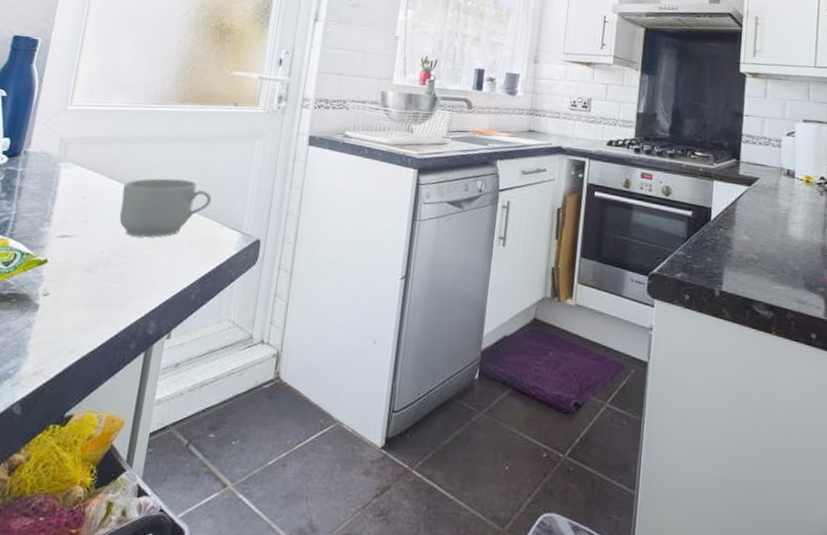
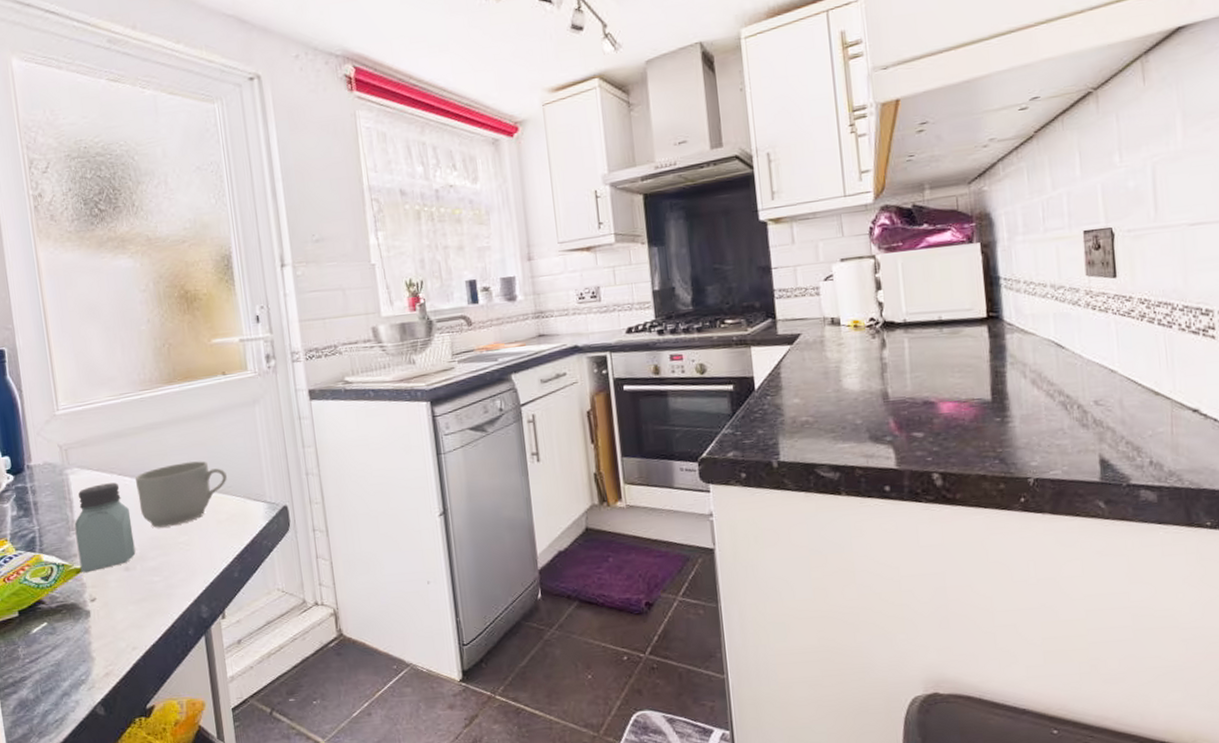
saltshaker: none [43,183,110,267] -> present [74,482,136,573]

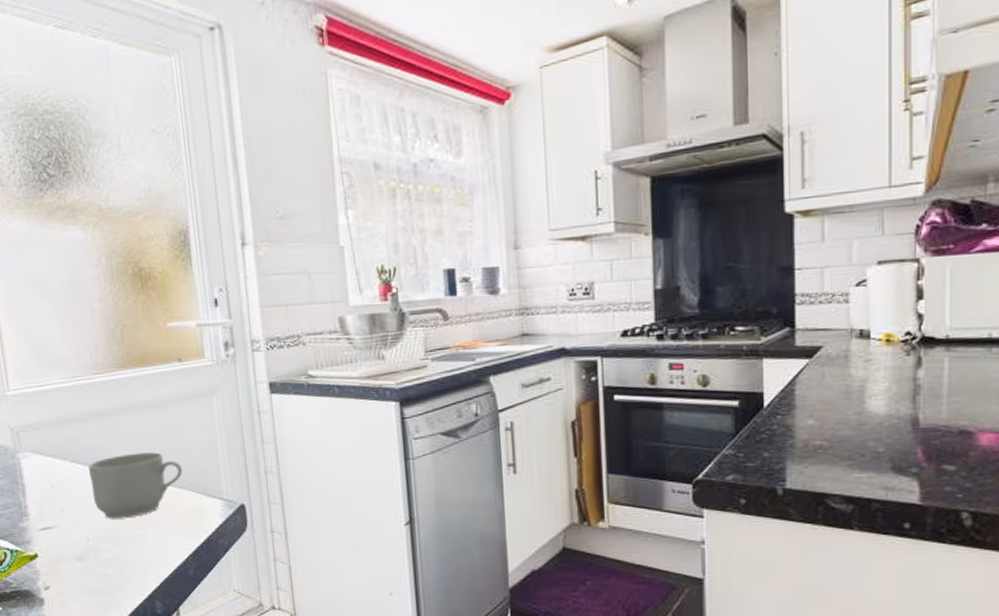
saltshaker: present [74,482,136,573] -> none [27,470,89,560]

